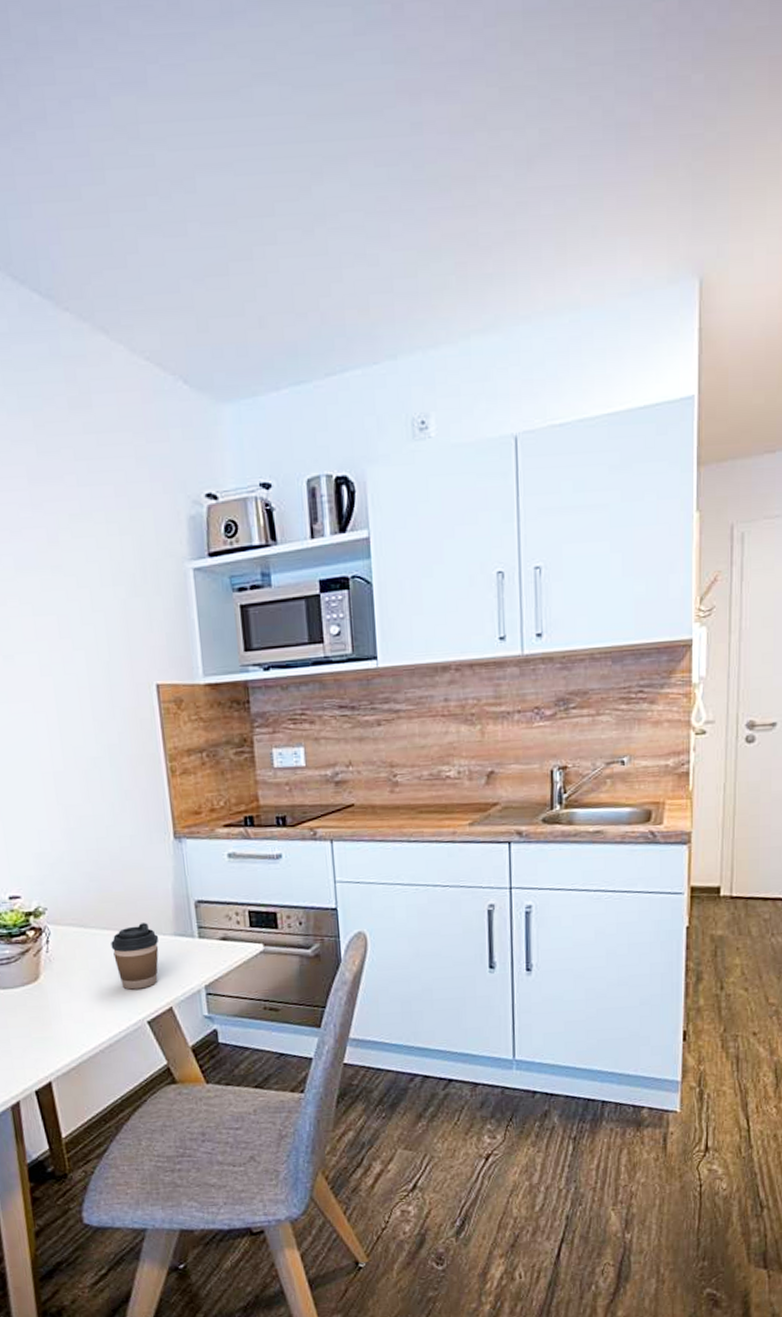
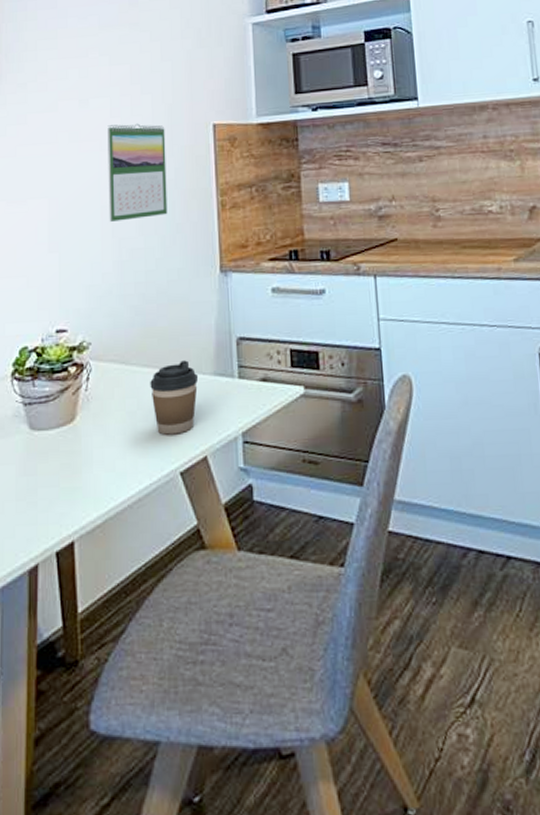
calendar: none [38,683,114,789] -> present [107,123,168,222]

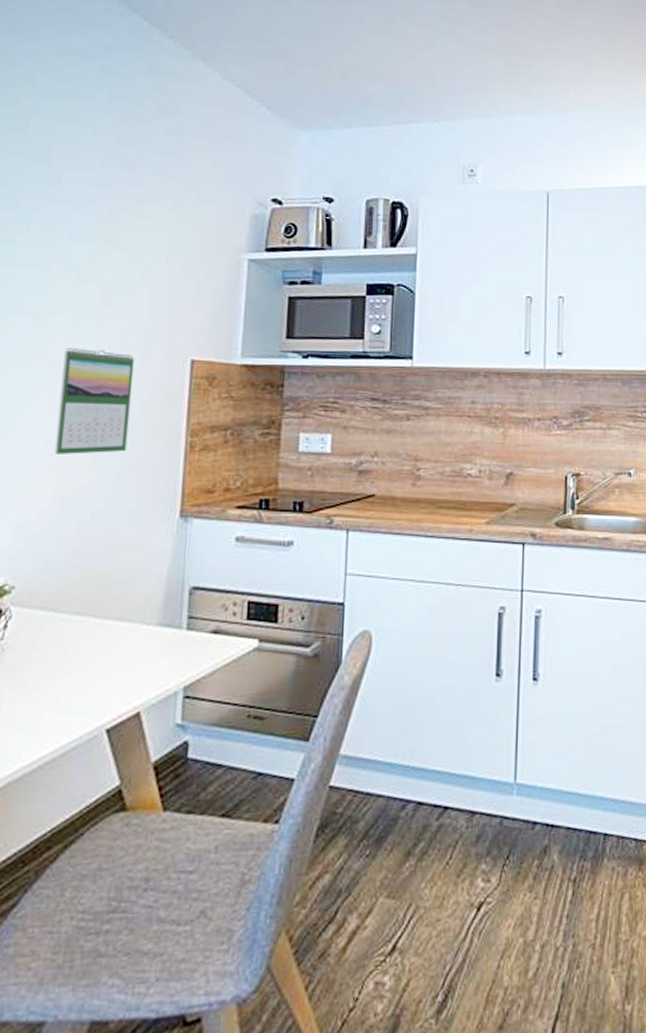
coffee cup: present [150,360,199,435] -> none [82,609,141,689]

